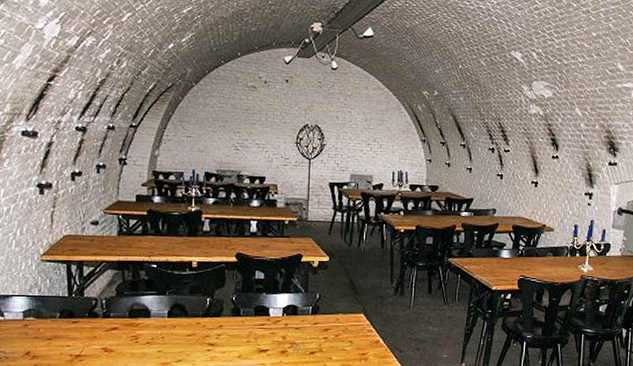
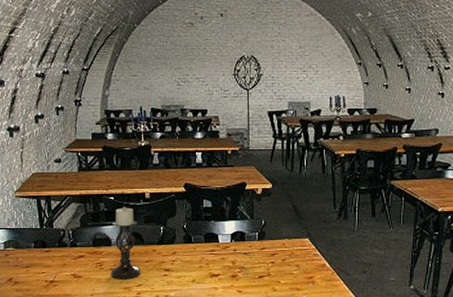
candle holder: none [147,275,182,354] -> present [111,206,141,280]

